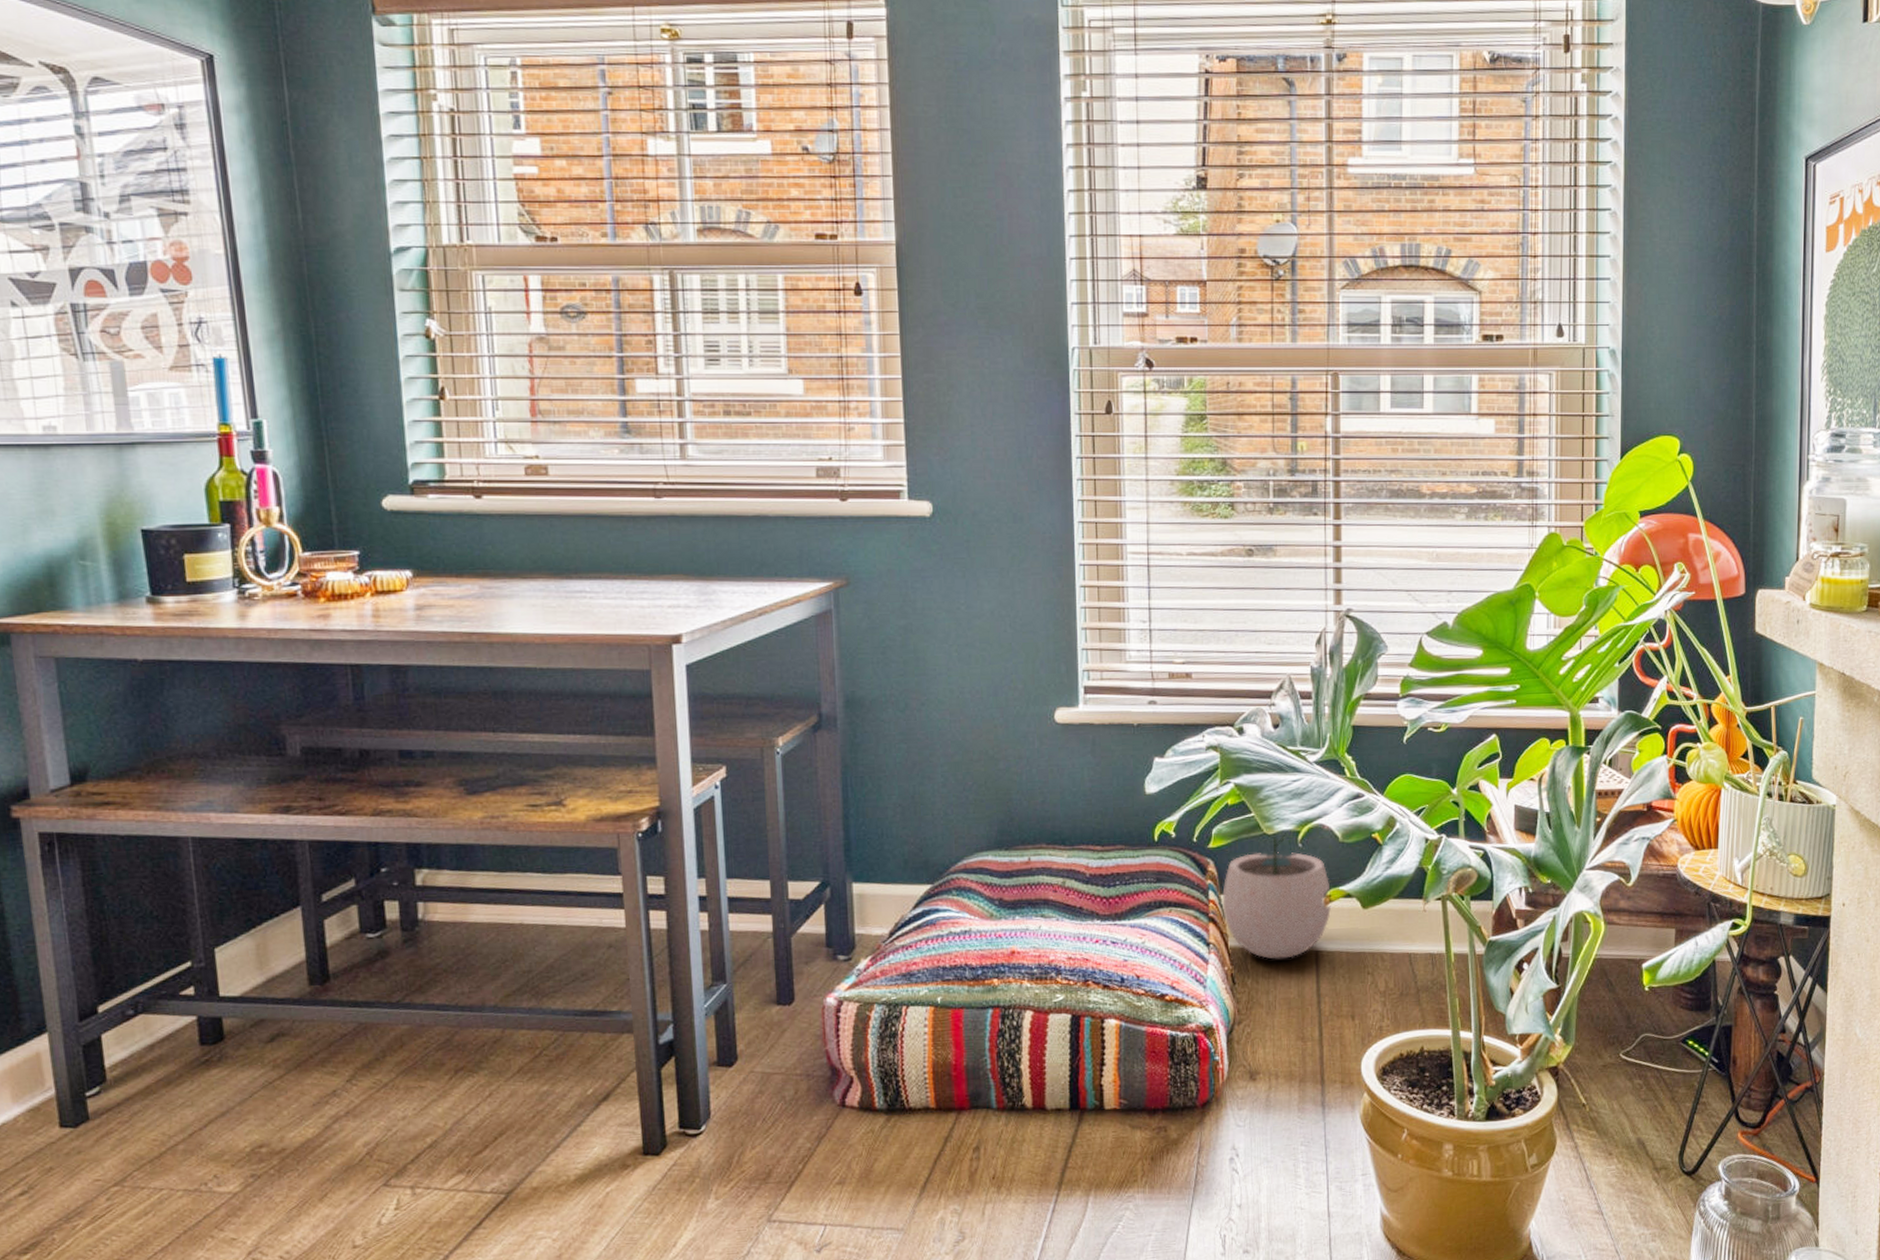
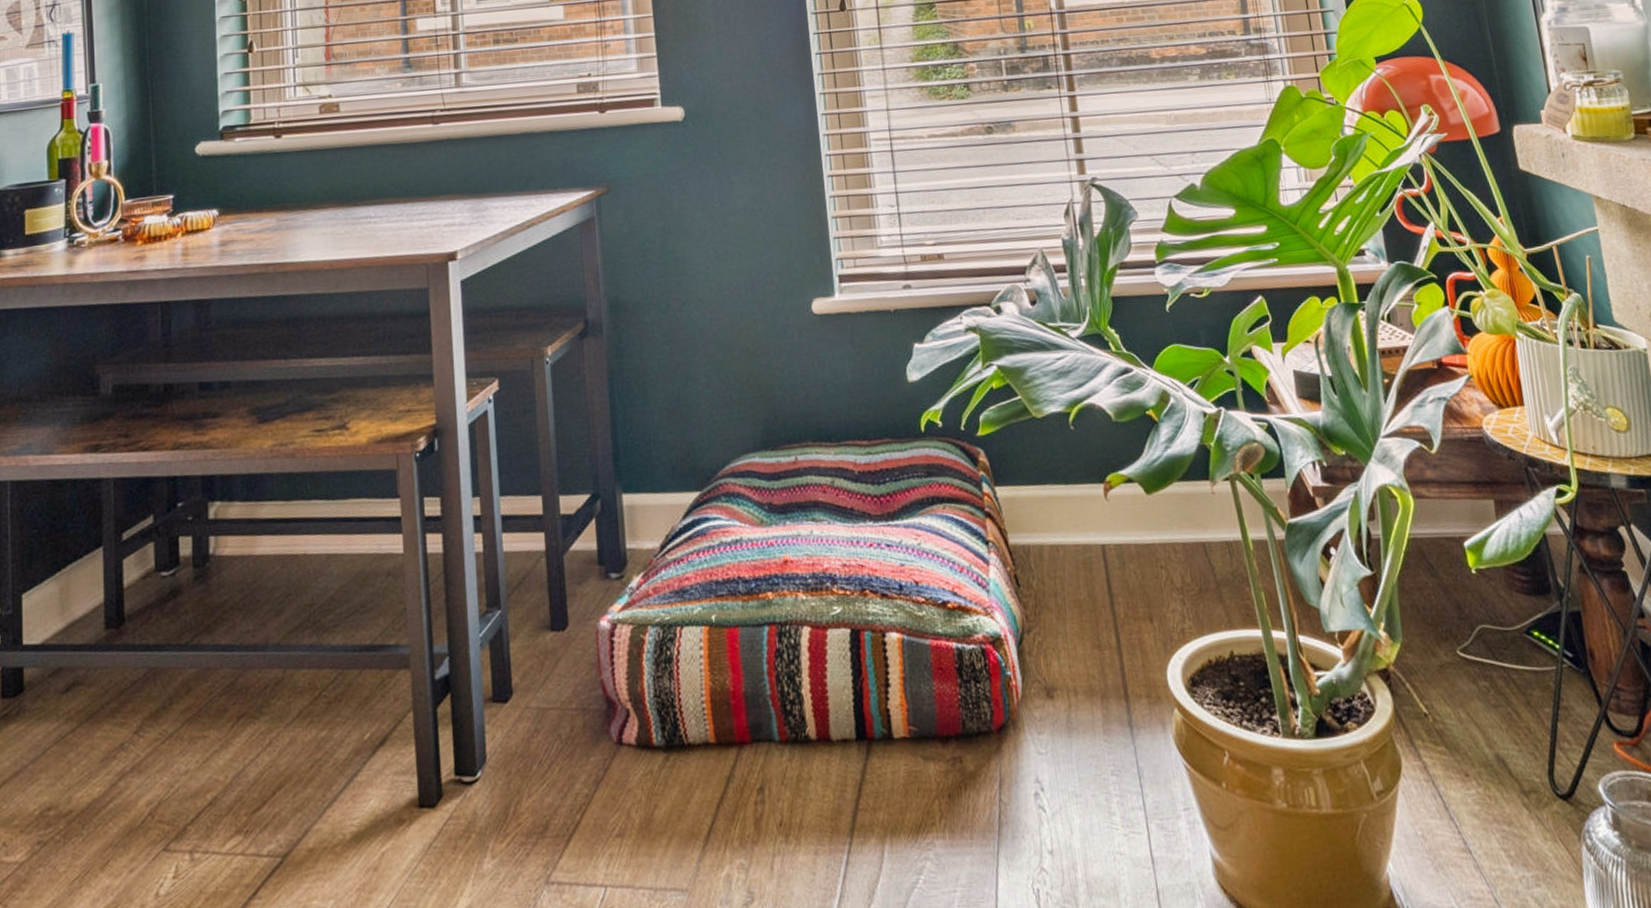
plant pot: present [1221,833,1331,960] -> none [996,415,1113,557]

